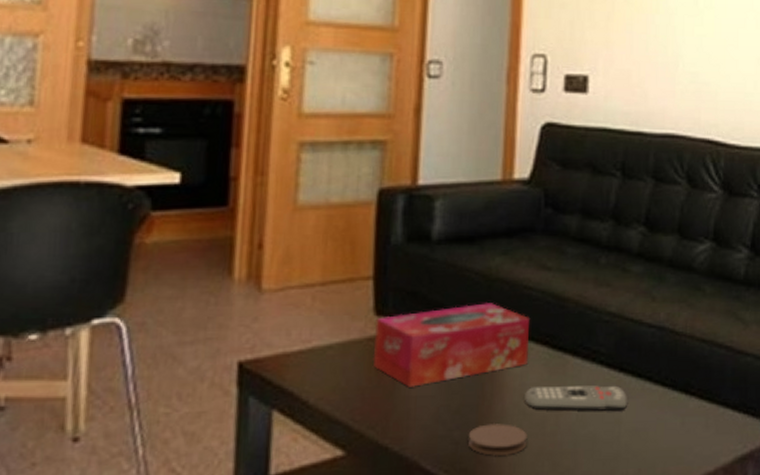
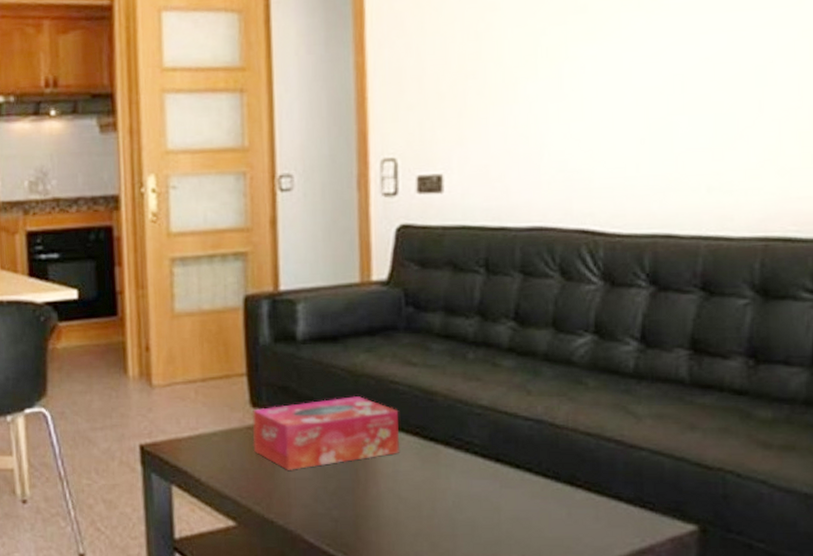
coaster: present [467,422,528,457] -> none [346,504,405,535]
remote control: present [525,385,628,411] -> none [399,474,507,499]

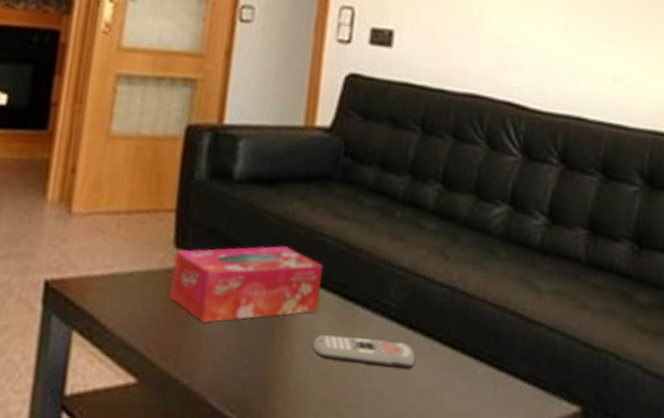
remote control: none [399,474,507,499] -> present [313,335,416,368]

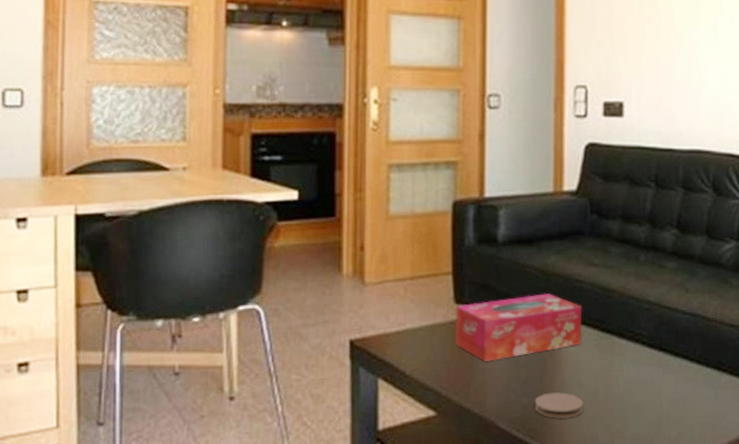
coaster: none [254,367,314,402] -> present [534,391,584,420]
remote control: present [313,335,416,368] -> none [580,362,668,383]

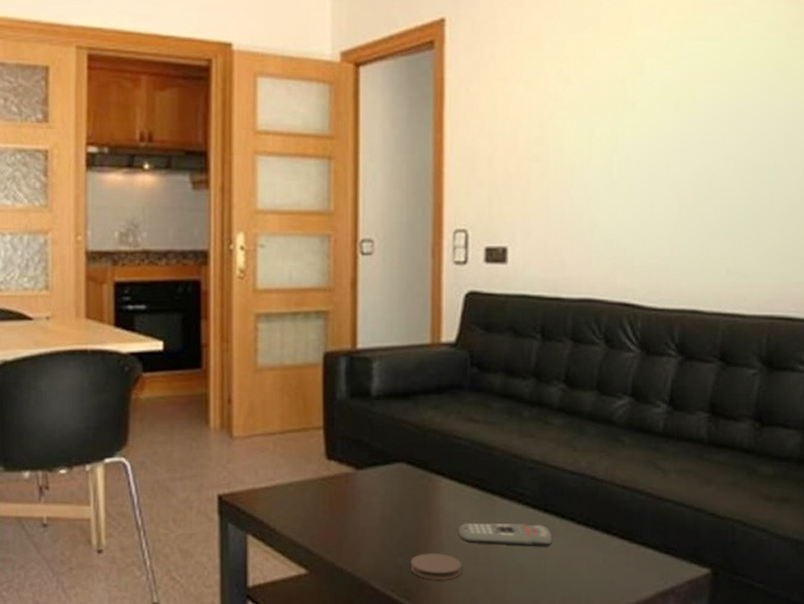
tissue box: present [455,293,582,362] -> none [326,450,461,520]
remote control: none [580,362,668,383] -> present [459,523,553,546]

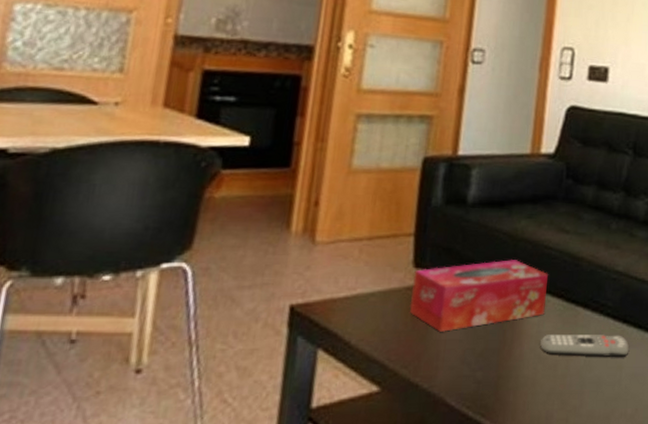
tissue box: none [326,450,461,520] -> present [409,260,548,332]
coaster: present [410,552,462,581] -> none [488,365,541,395]

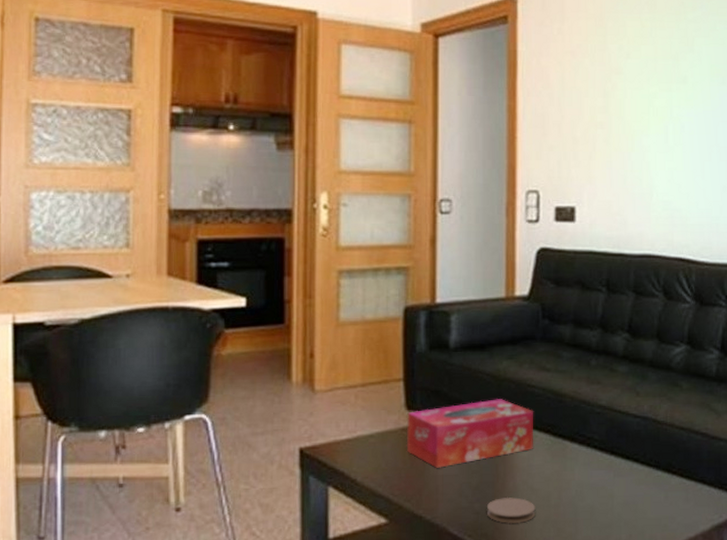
coaster: none [488,365,541,395] -> present [486,496,536,524]
remote control: present [540,335,630,357] -> none [532,466,619,487]

